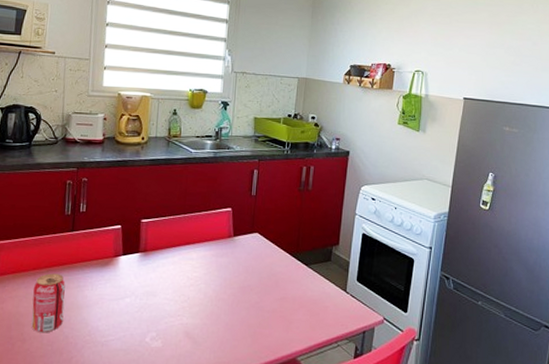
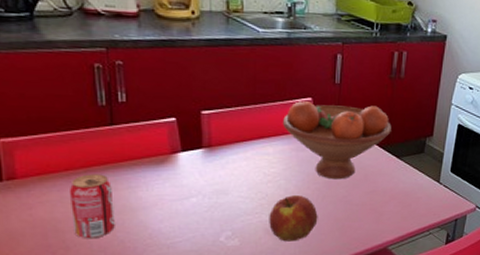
apple: none [188,299,232,346] -> present [269,195,318,242]
fruit bowl: none [206,211,300,286] -> present [283,101,391,180]

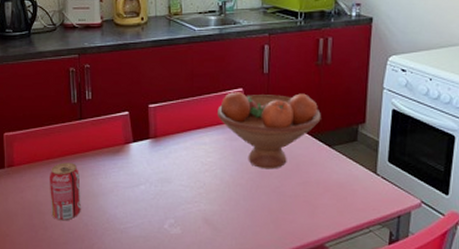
apple: present [269,195,318,242] -> none [207,185,253,233]

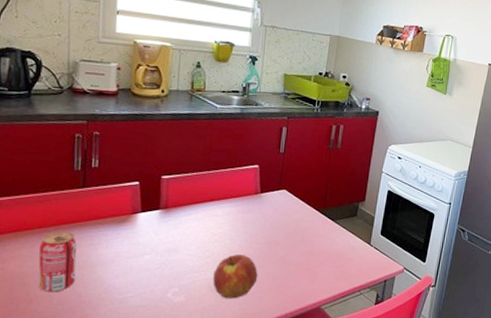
apple: none [207,185,253,233] -> present [213,255,258,299]
fruit bowl: present [218,92,321,169] -> none [232,168,328,240]

